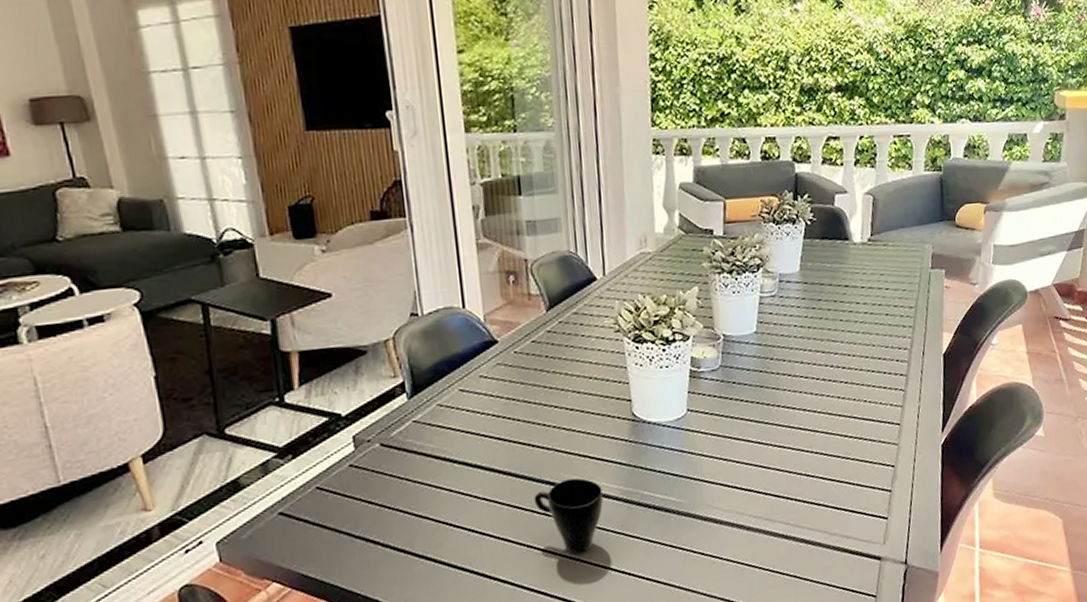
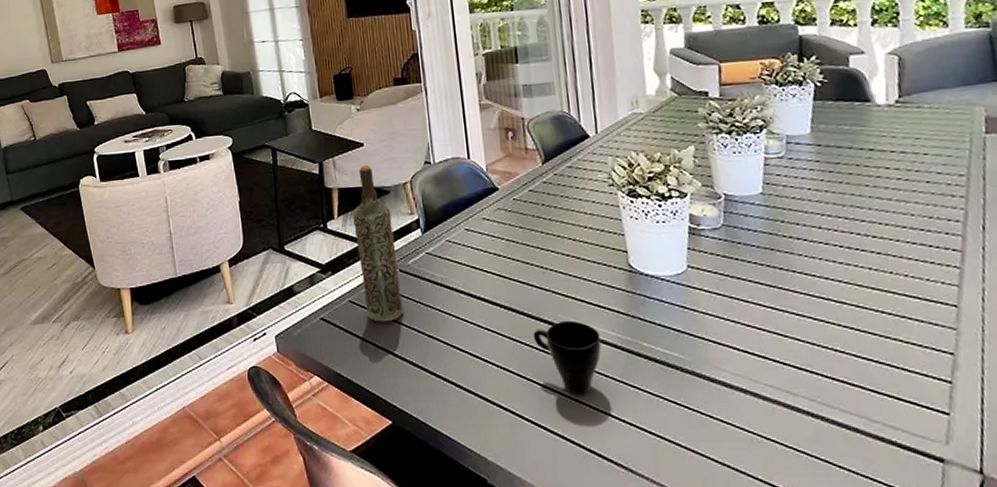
bottle: none [319,321,387,508] -> present [353,165,404,322]

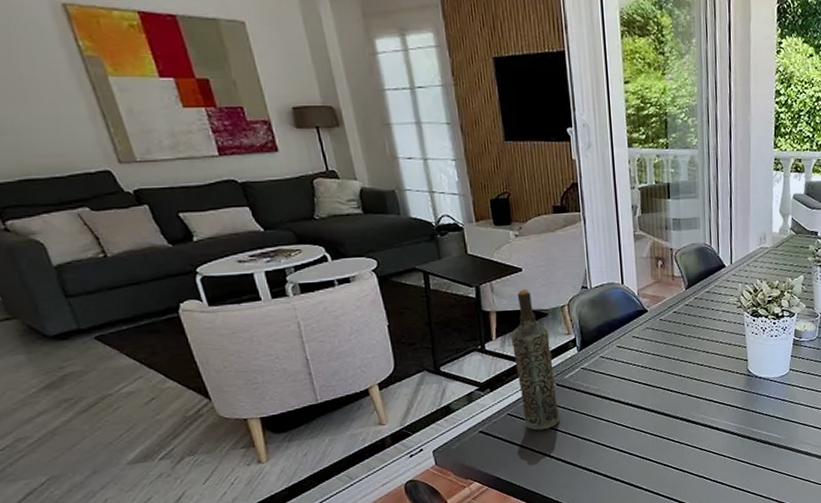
cup: present [533,320,602,394] -> none [670,416,723,472]

